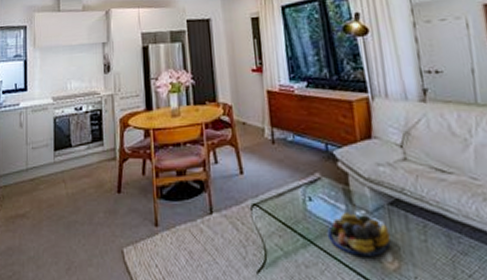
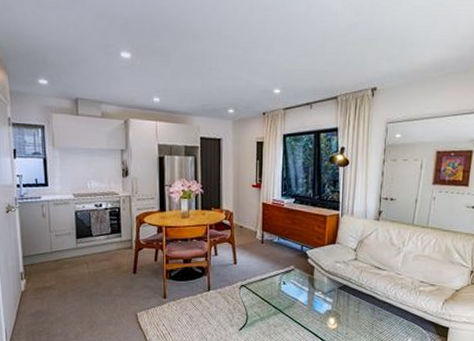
fruit bowl: present [327,211,391,256] -> none [292,292,335,321]

